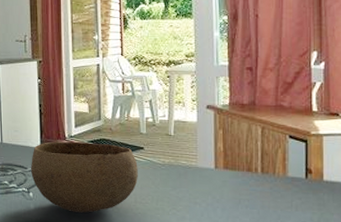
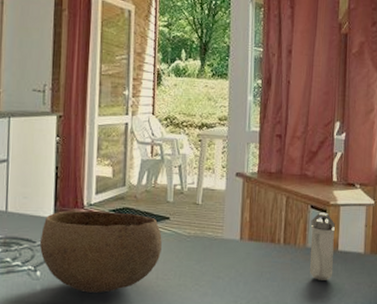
shaker: none [290,142,319,210] -> present [310,212,335,280]

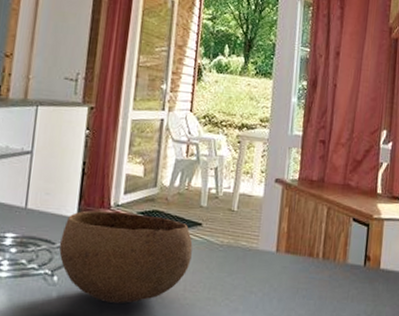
shaker: present [310,212,335,280] -> none [349,226,378,301]

